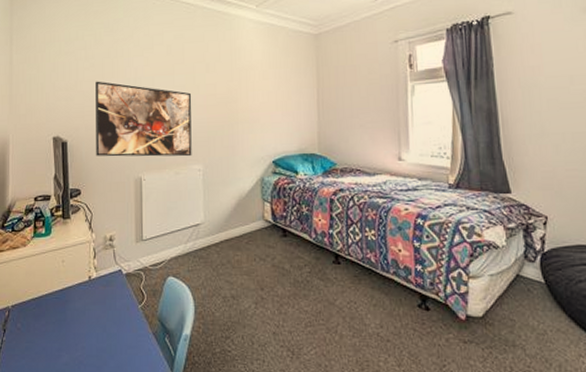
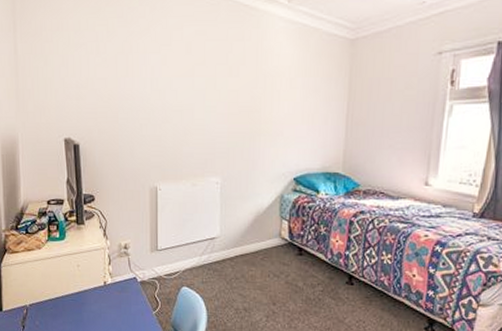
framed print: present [96,81,192,157] -> none [108,79,212,168]

